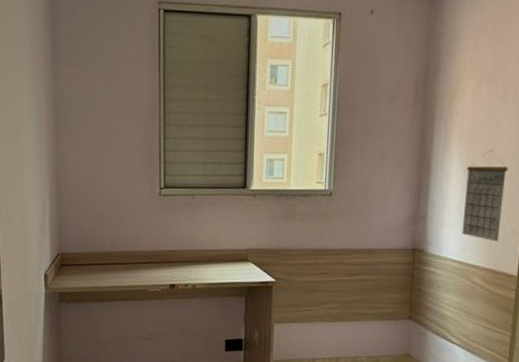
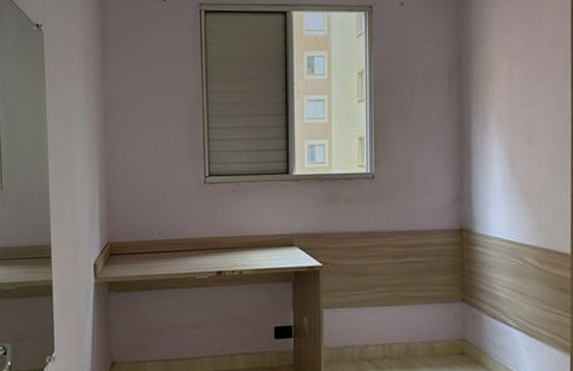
calendar: present [461,149,509,242] -> none [507,128,550,220]

